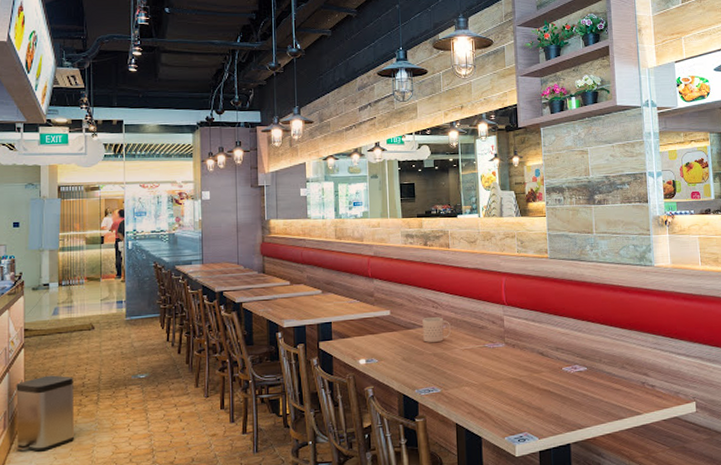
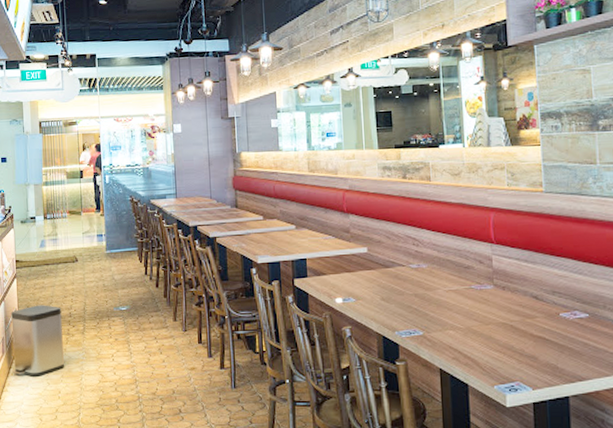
mug: present [422,317,451,343] -> none [402,255,433,283]

